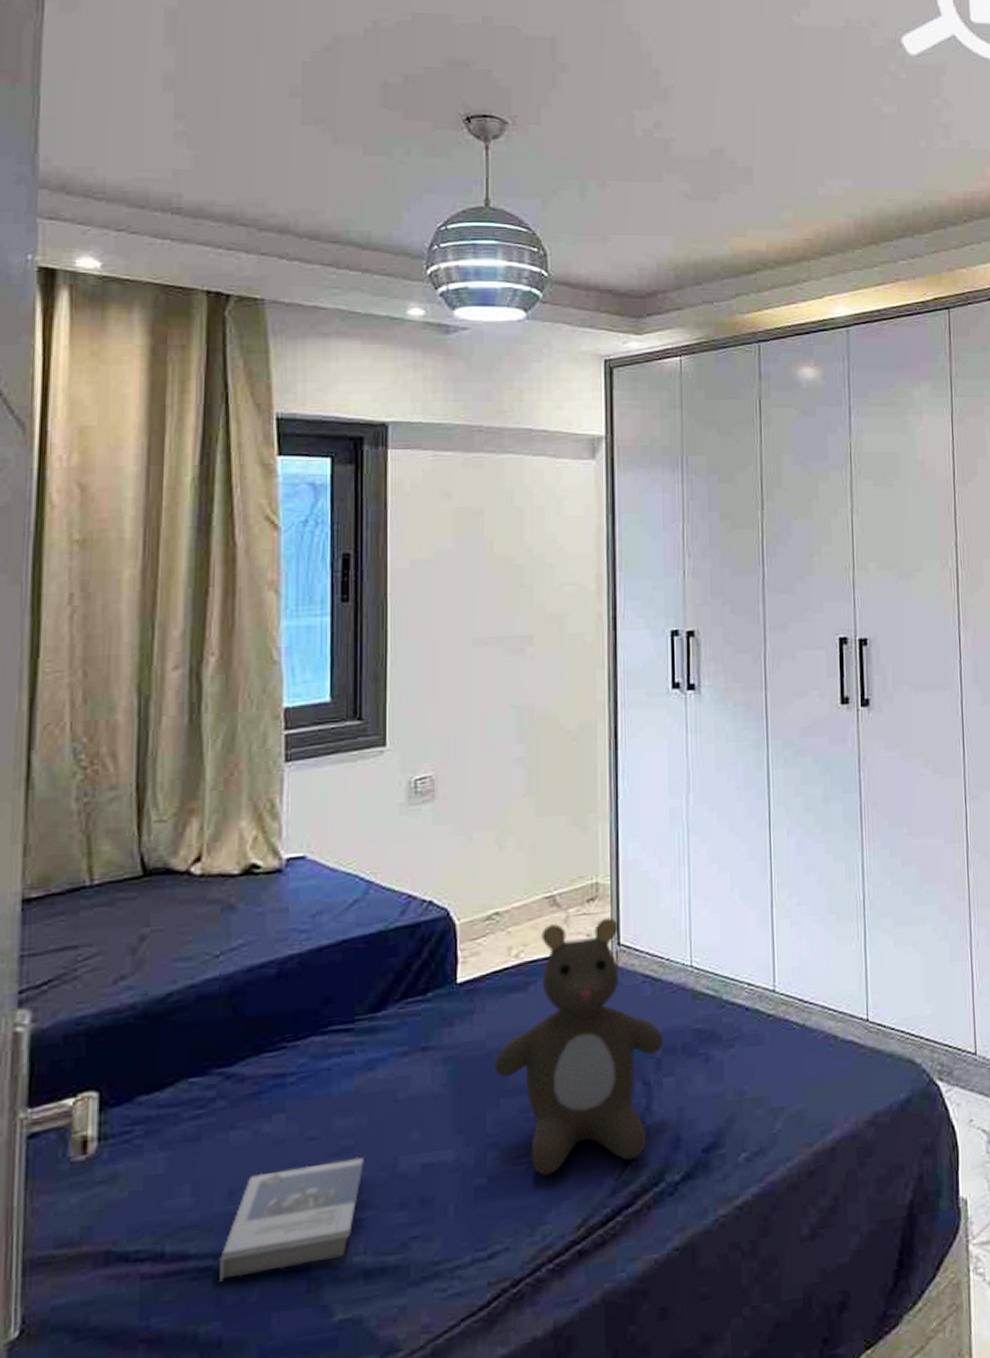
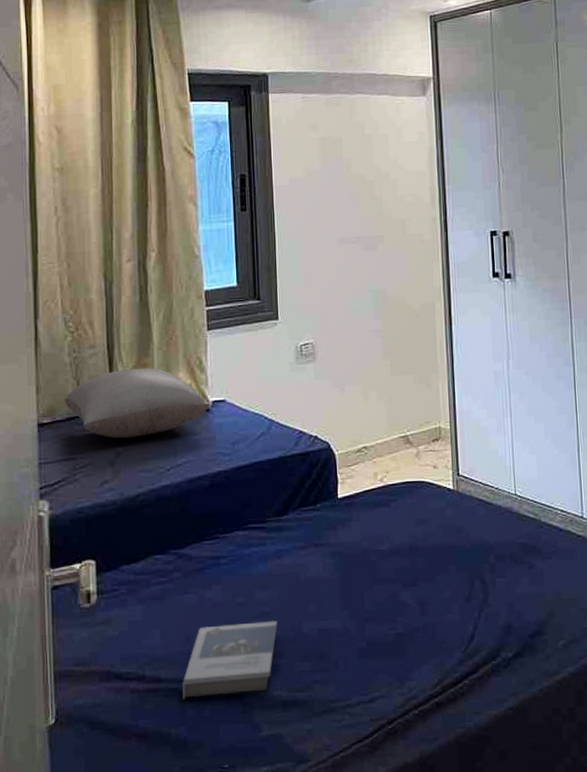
pillow: none [65,815,283,916] -> present [64,368,210,439]
teddy bear: present [493,917,664,1176] -> none [367,454,496,645]

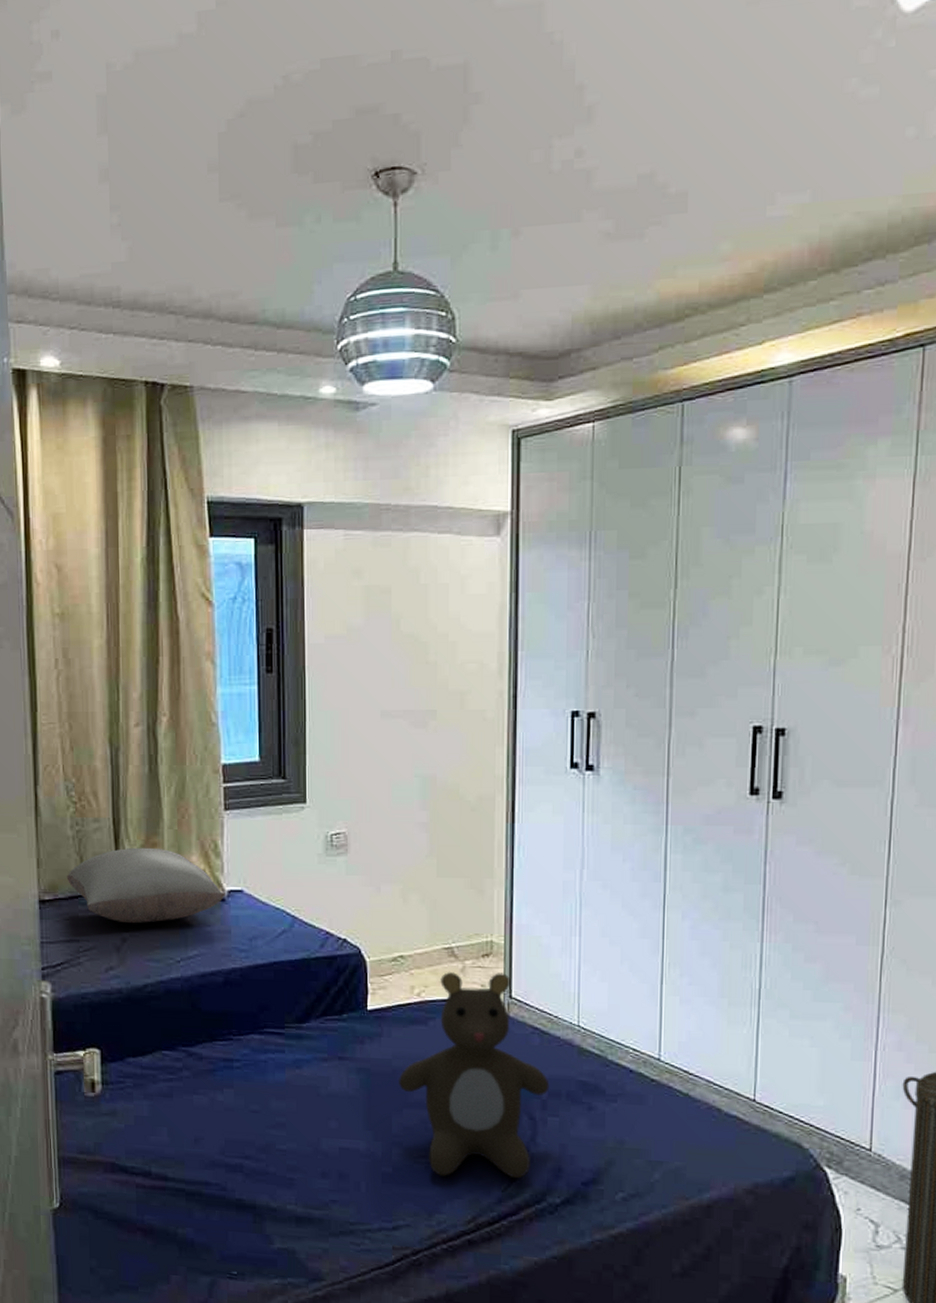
hardback book: present [182,620,278,699] -> none [190,1129,294,1203]
teddy bear: none [367,454,496,645] -> present [397,971,550,1179]

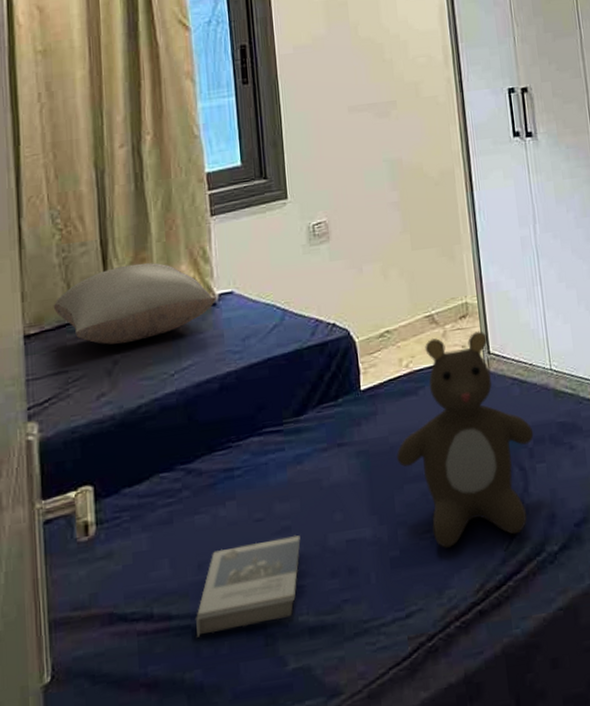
hardback book: none [190,1129,294,1203] -> present [196,534,301,637]

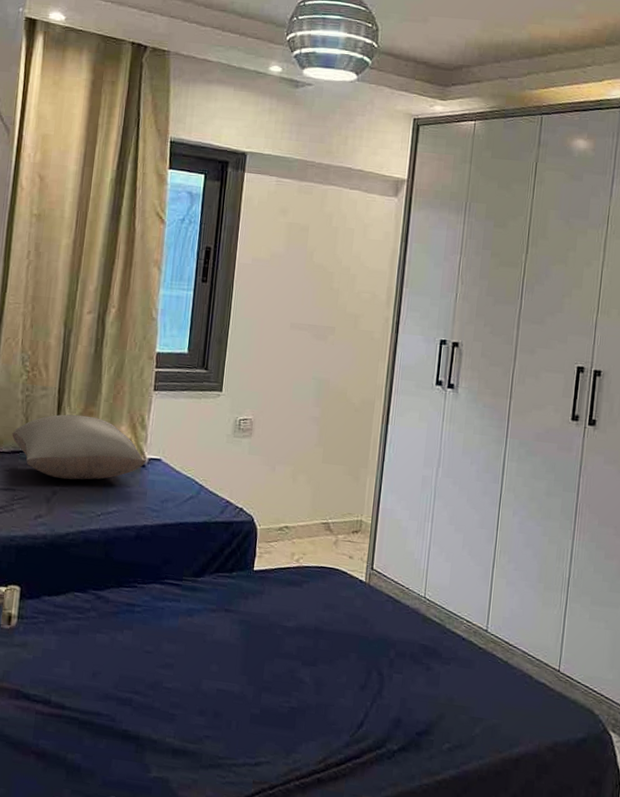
hardback book: present [196,534,301,637] -> none [82,666,180,736]
teddy bear: present [396,331,534,548] -> none [272,542,397,726]

